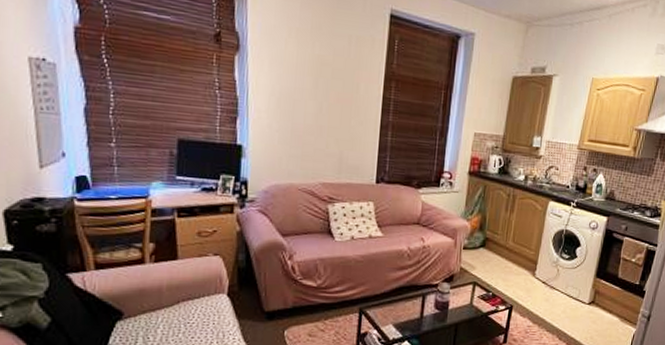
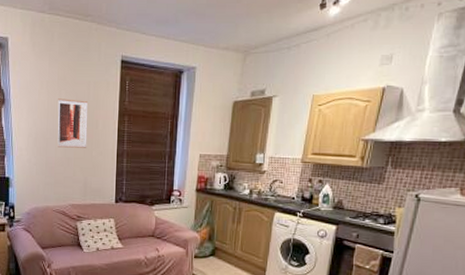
wall art: none [307,51,347,116] -> present [57,98,88,148]

